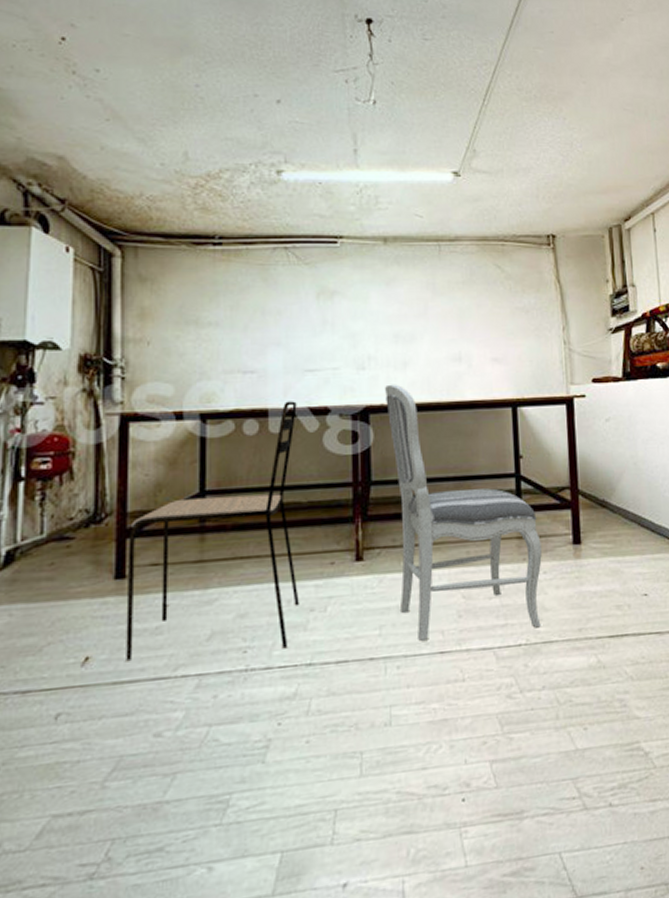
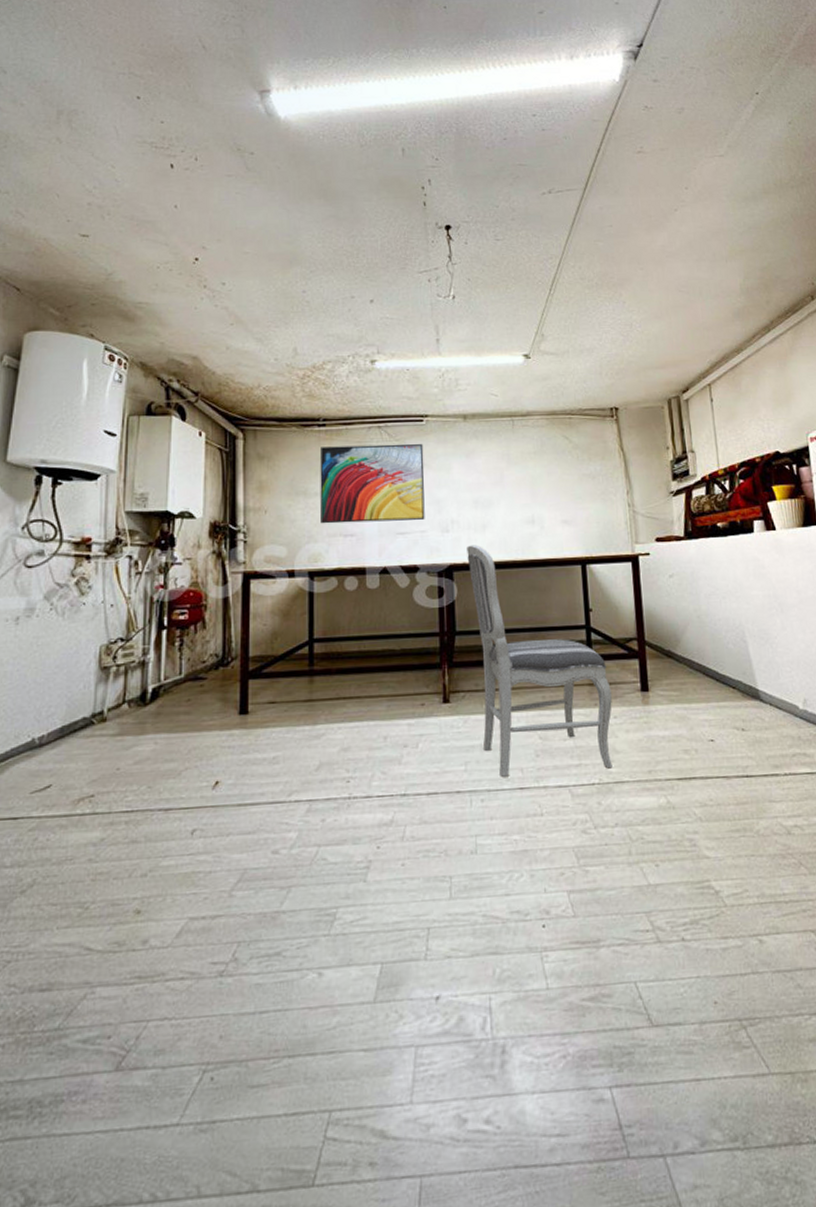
dining chair: present [126,401,300,660] -> none [248,560,395,785]
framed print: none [214,268,338,359] -> present [319,443,425,524]

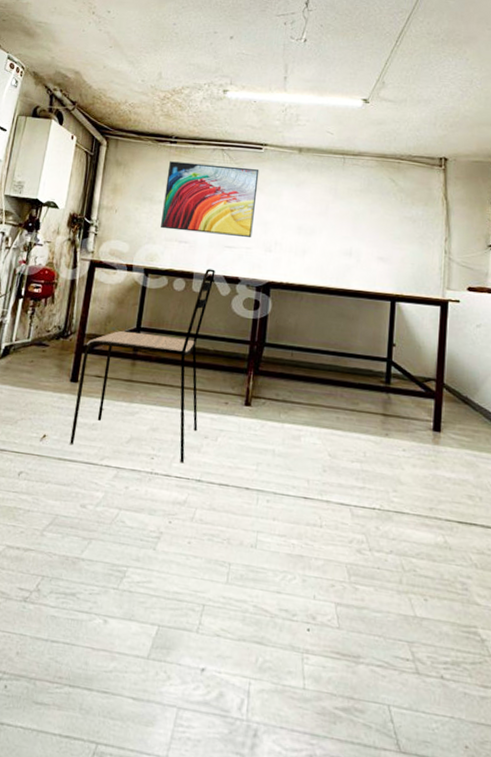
dining chair: none [248,560,395,785] -> present [70,268,215,463]
dining chair: present [467,544,613,777] -> none [274,266,404,498]

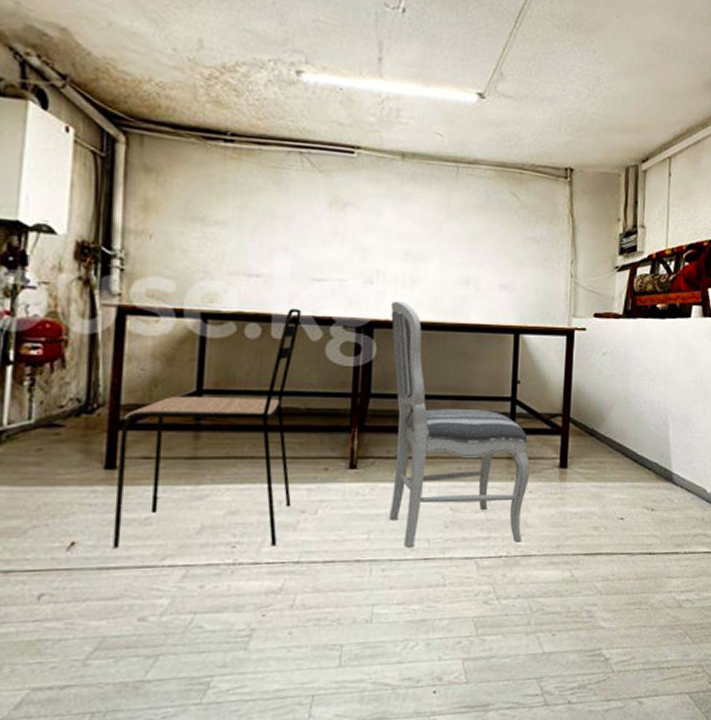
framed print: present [161,161,260,238] -> none [220,167,352,268]
dining chair: none [274,266,404,498] -> present [388,301,530,547]

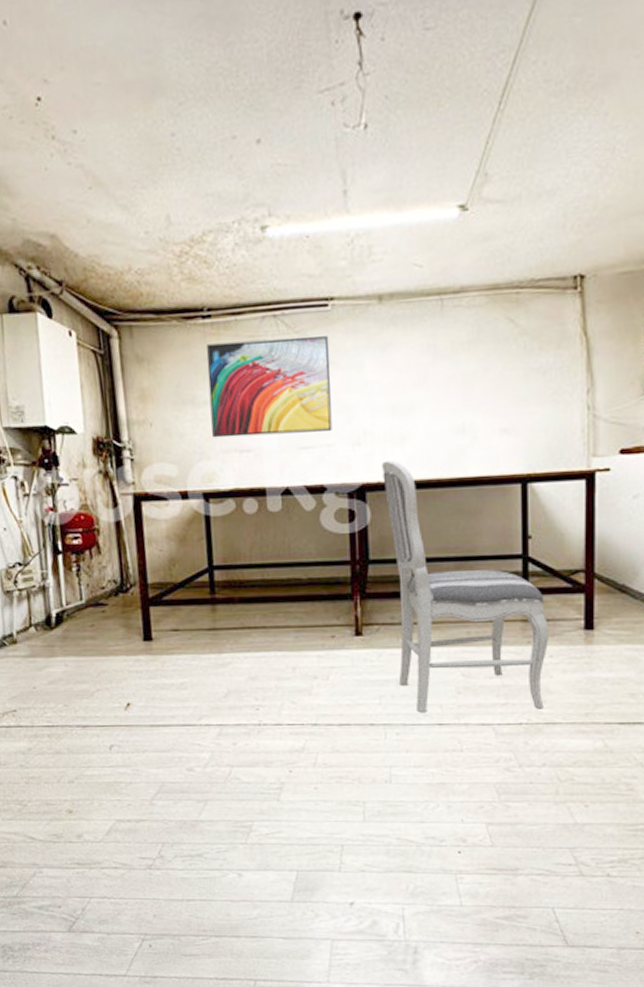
dining chair: present [113,308,301,548] -> none [151,480,304,709]
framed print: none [220,167,352,268] -> present [206,335,332,438]

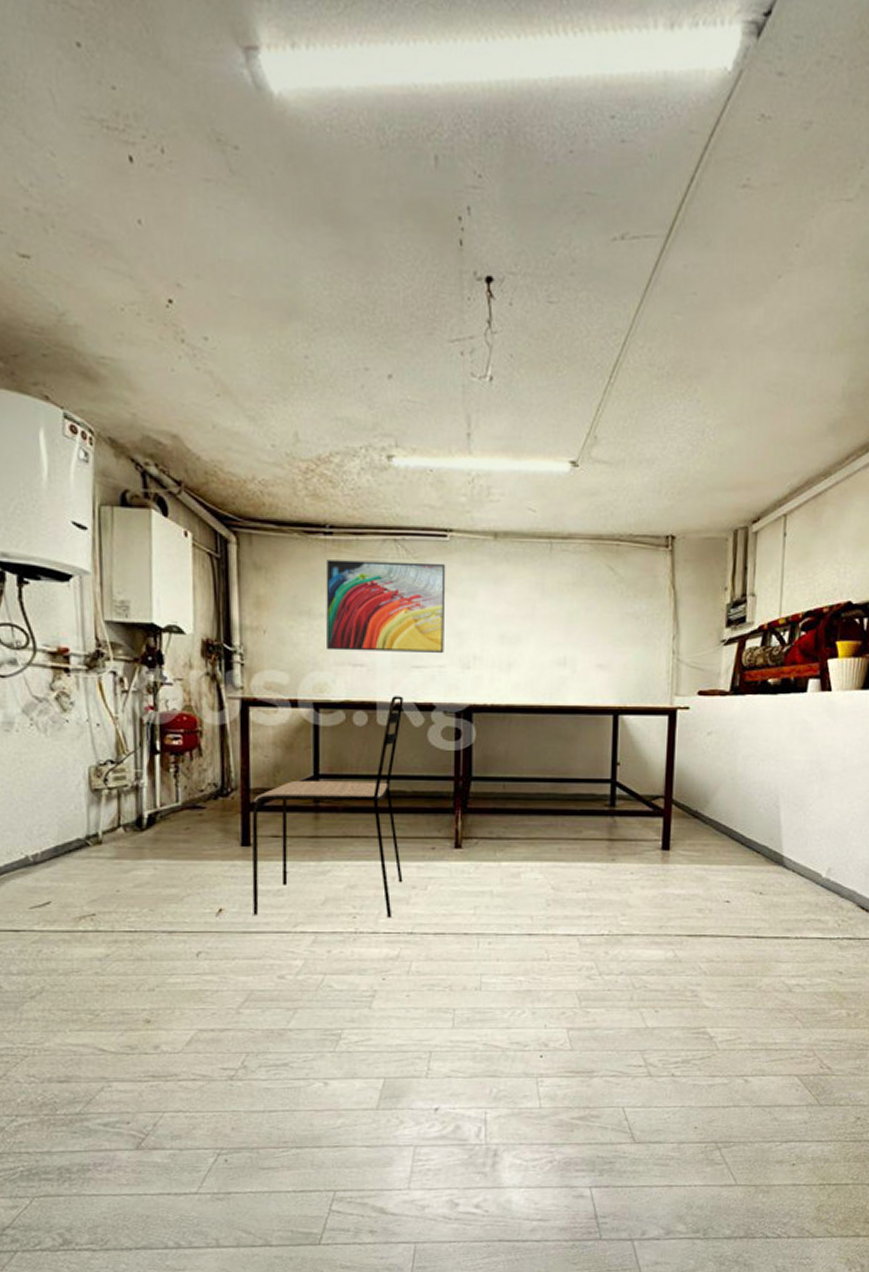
dining chair: none [151,480,304,709] -> present [251,696,404,918]
dining chair: present [382,460,548,712] -> none [489,685,631,923]

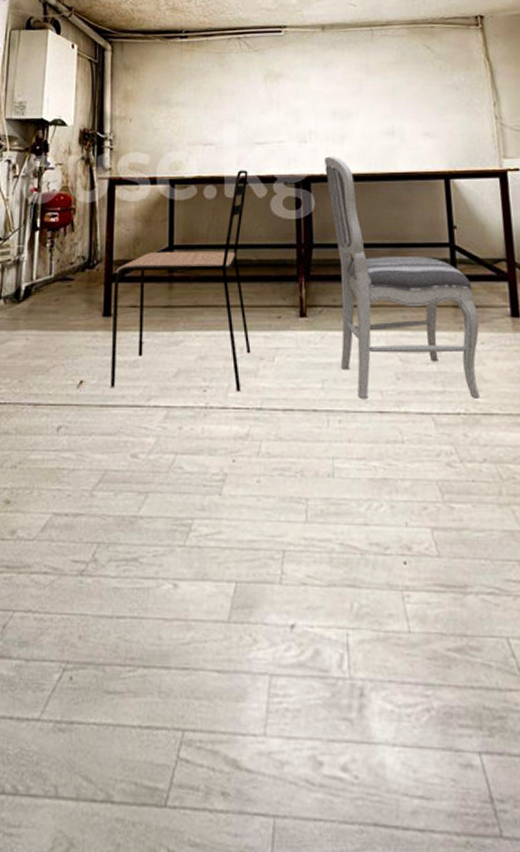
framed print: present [325,560,446,654] -> none [181,54,283,133]
dining chair: none [489,685,631,923] -> present [325,156,480,398]

